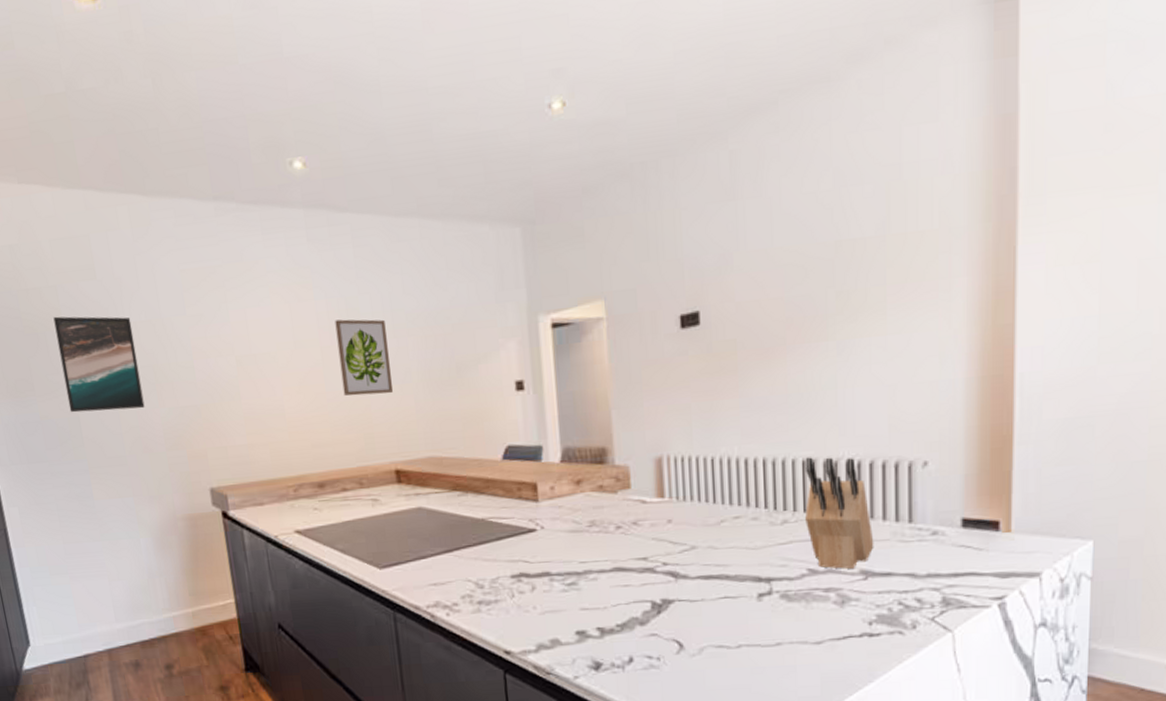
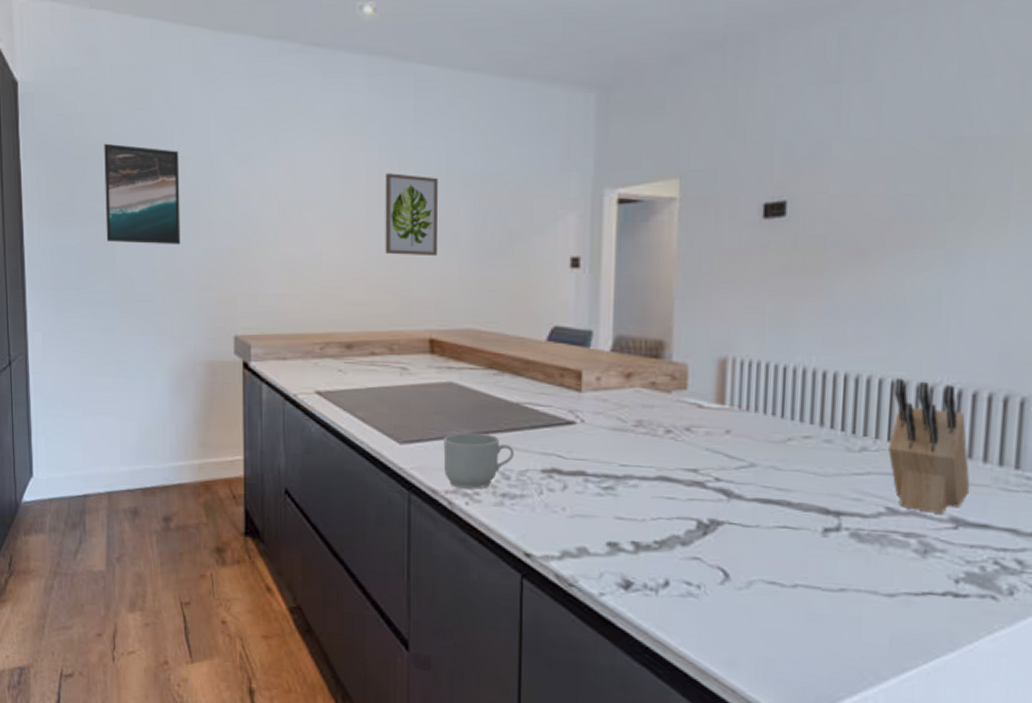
mug: none [419,549,485,602] -> present [443,432,514,490]

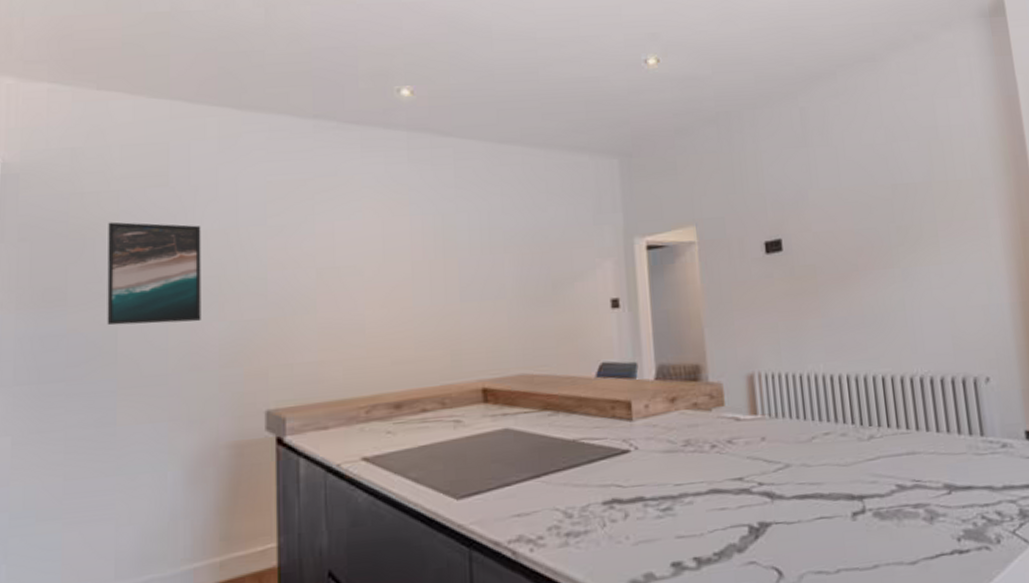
wall art: present [385,173,438,257] -> none [429,235,485,312]
mug: present [443,432,514,490] -> none [503,474,575,536]
knife block: present [888,378,971,514] -> none [884,373,954,484]

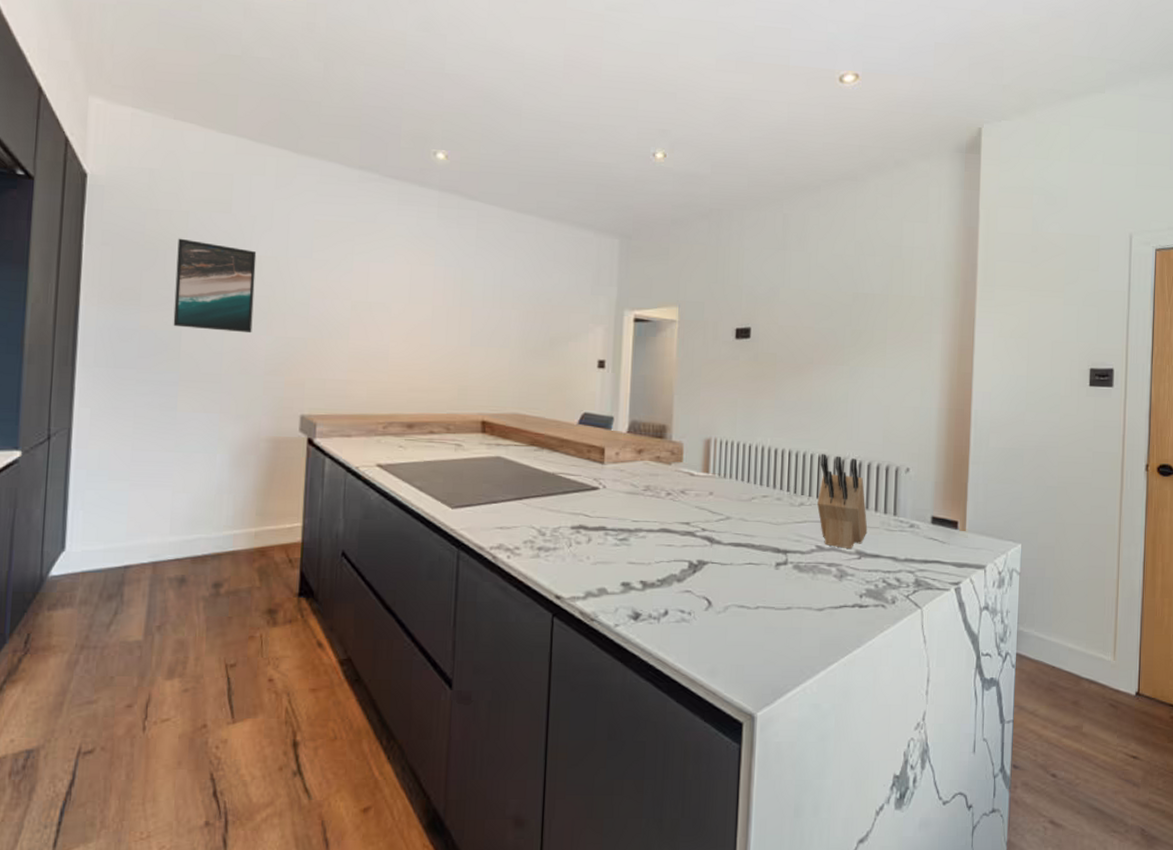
knife block: none [884,373,954,484] -> present [817,454,868,549]

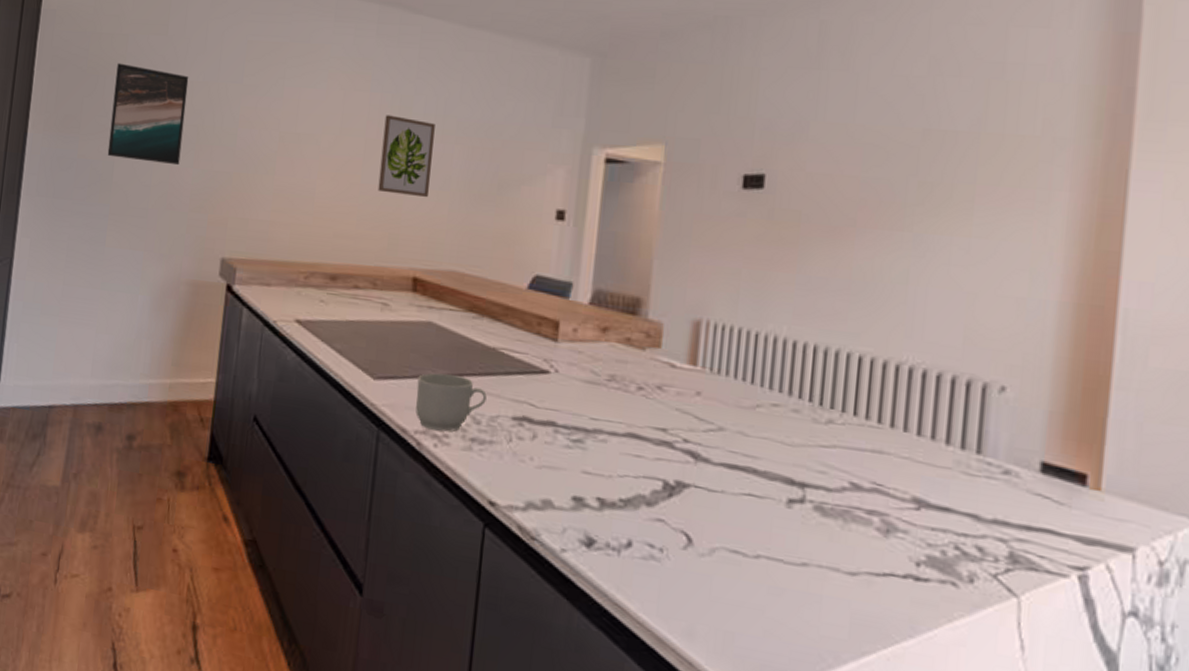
wall art: none [446,285,494,355] -> present [378,115,435,198]
mug: none [489,497,549,545] -> present [415,373,487,432]
knife block: present [817,454,868,549] -> none [854,354,933,493]

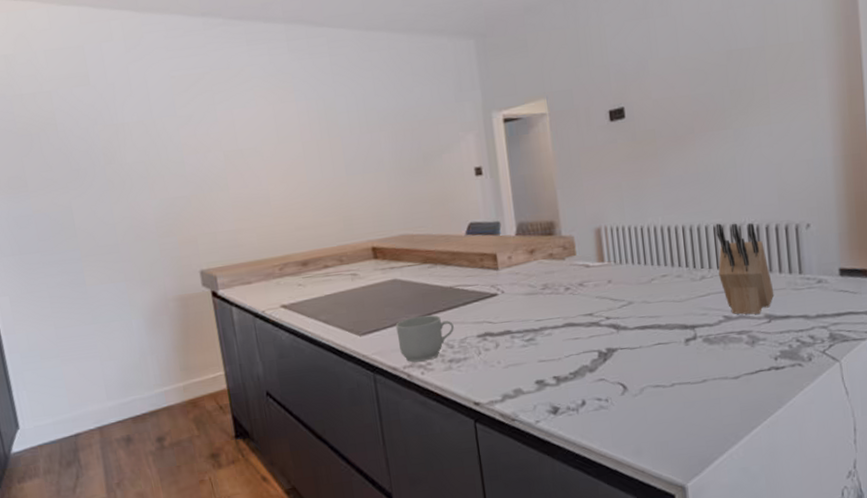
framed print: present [107,62,189,166] -> none [47,118,137,206]
wall art: present [378,115,435,198] -> none [314,117,368,184]
knife block: none [854,354,933,493] -> present [715,223,774,315]

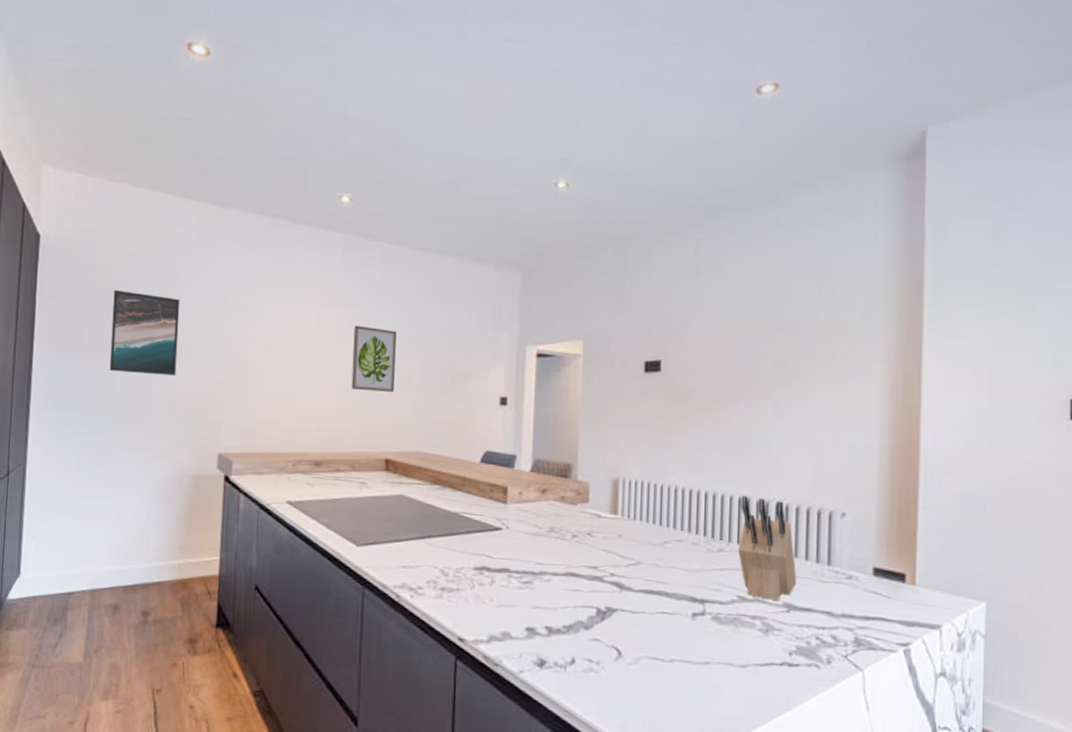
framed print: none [47,118,137,206] -> present [109,289,180,376]
wall art: none [314,117,368,184] -> present [351,325,397,393]
mug: present [395,315,454,363] -> none [393,536,452,585]

